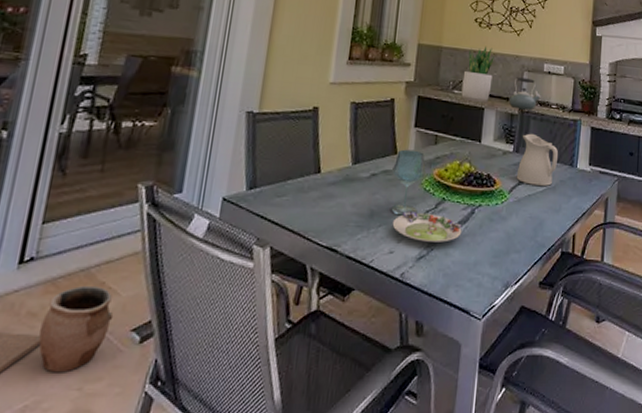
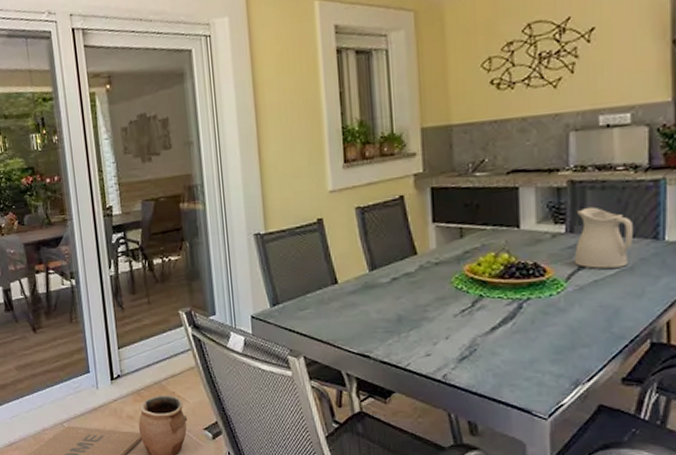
wine glass: present [391,149,426,216] -> none [414,247,454,318]
salad plate: present [392,211,462,242] -> none [424,312,509,342]
planter: present [461,46,494,104] -> none [484,111,525,183]
kettle: present [508,77,541,111] -> none [551,139,599,181]

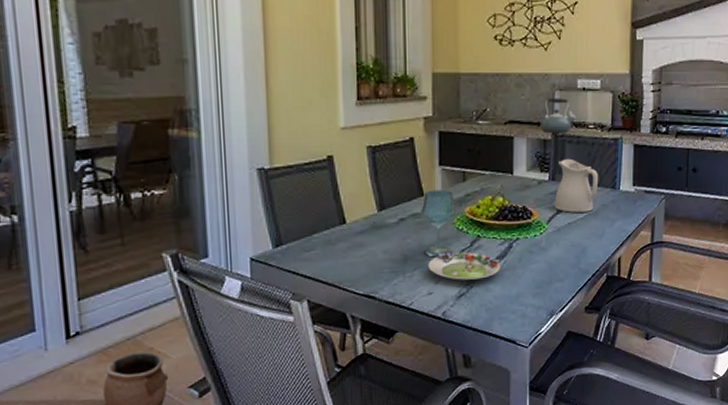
wine glass: none [414,247,454,318] -> present [421,189,456,257]
salad plate: none [424,312,509,342] -> present [428,251,501,280]
kettle: none [551,139,599,181] -> present [540,98,576,134]

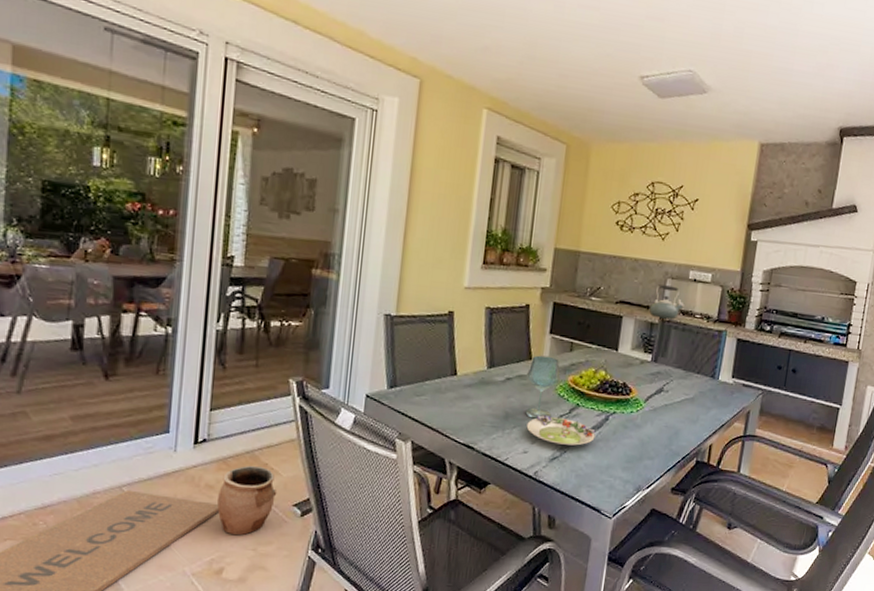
pitcher: present [554,158,599,213] -> none [653,343,700,397]

